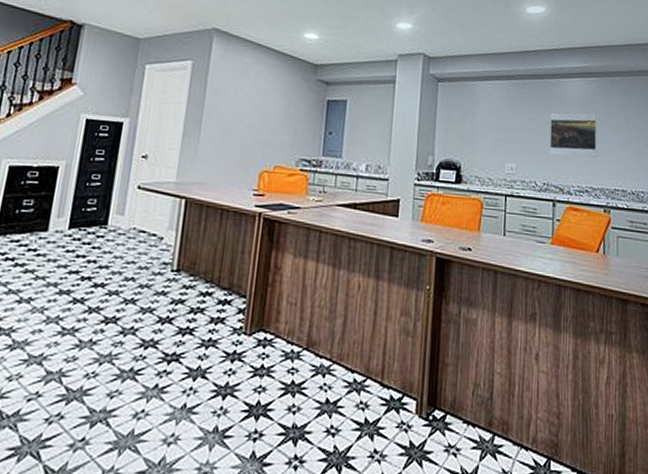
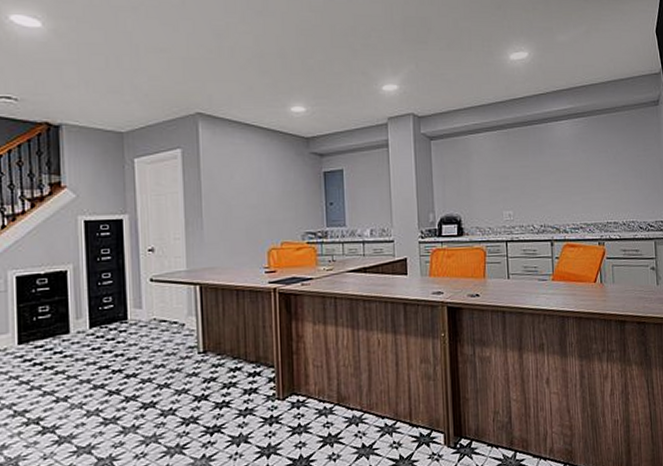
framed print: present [549,112,597,158] -> none [542,152,589,198]

